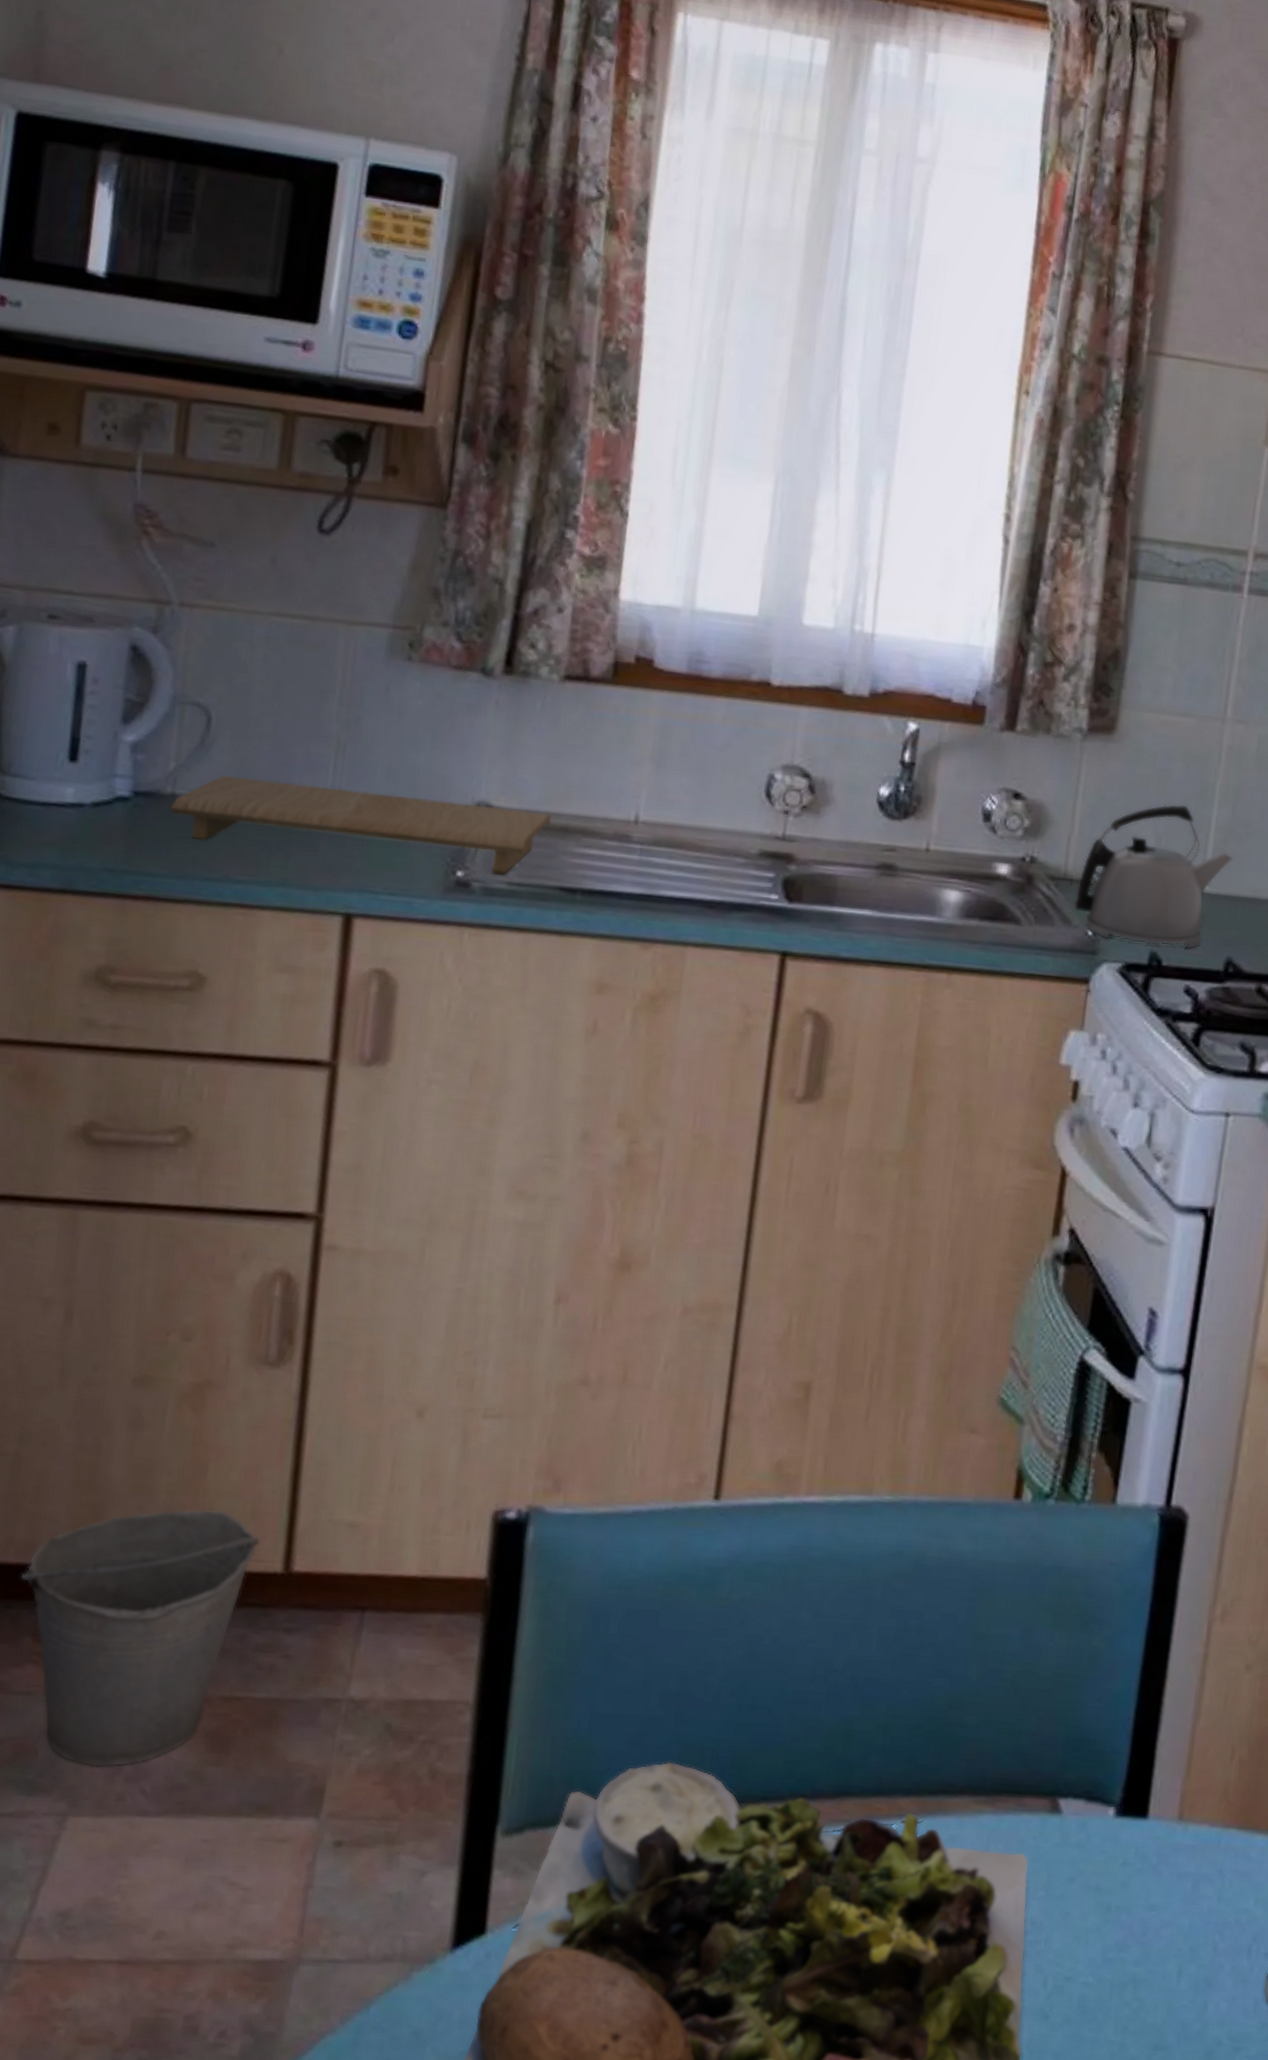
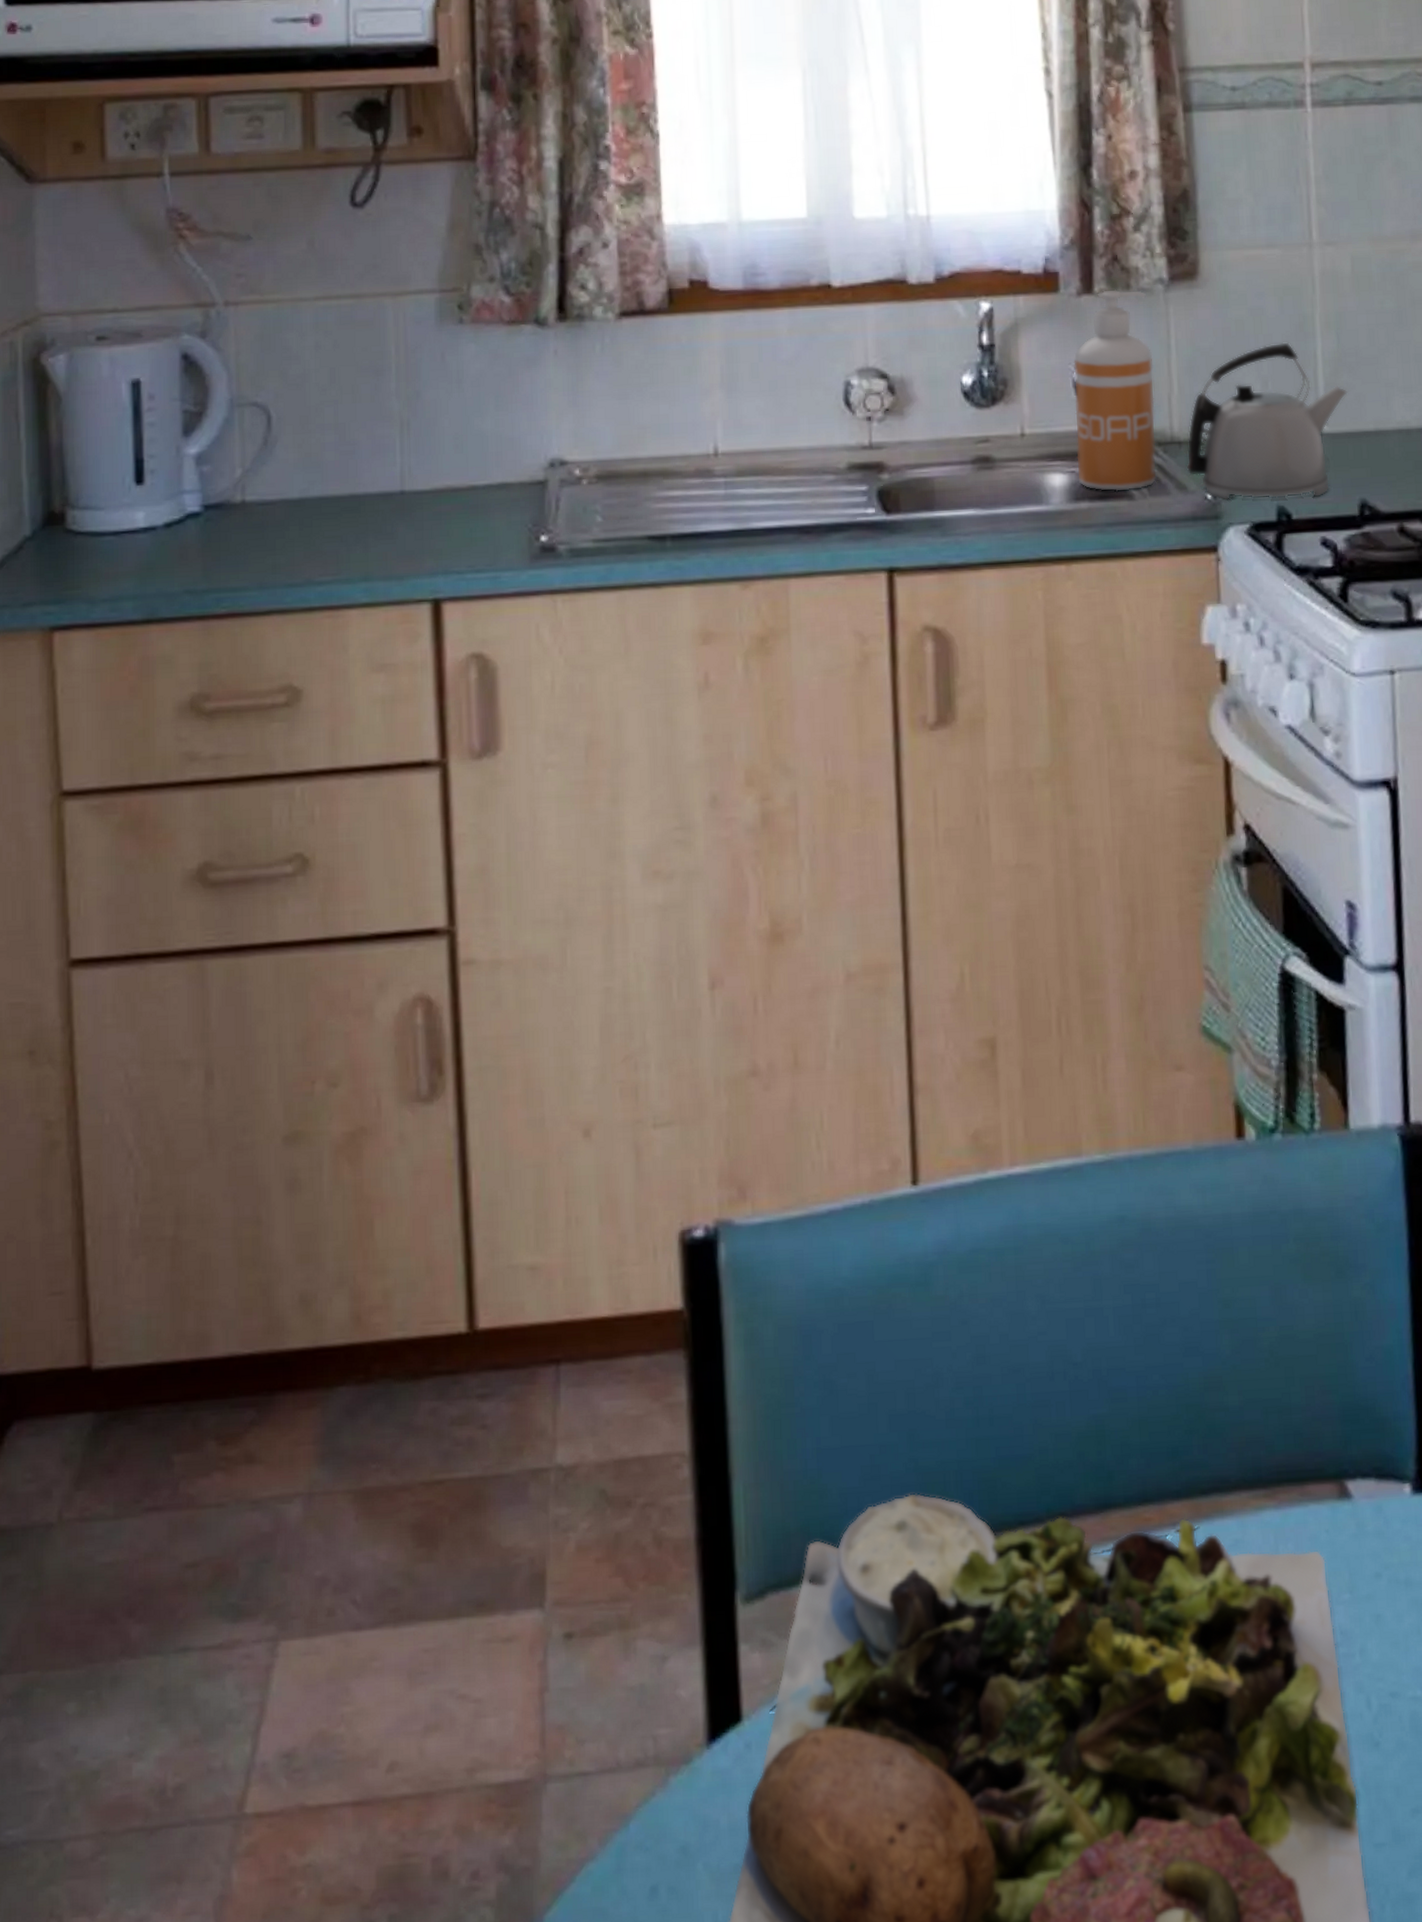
bucket: present [20,1509,260,1767] -> none [195,1271,439,1580]
cutting board: present [170,775,552,876] -> none [242,460,629,546]
soap dispenser: none [972,730,1064,916] -> present [1073,289,1156,491]

